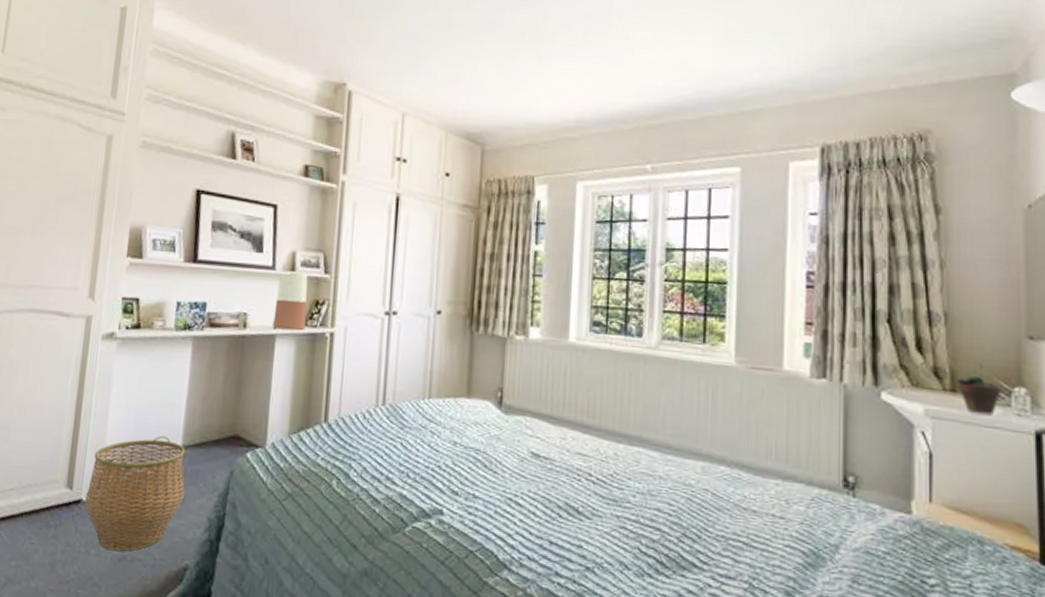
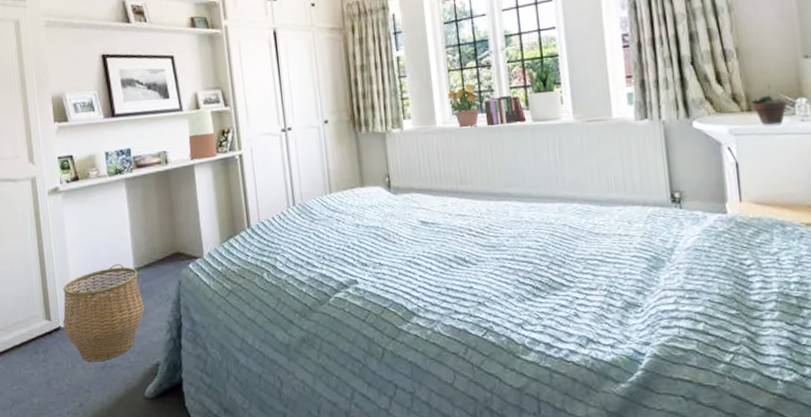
flowerpot: none [587,297,625,349] -> present [447,84,480,127]
books: none [628,319,678,355] -> present [484,96,527,126]
planter: none [683,289,724,362] -> present [528,63,563,123]

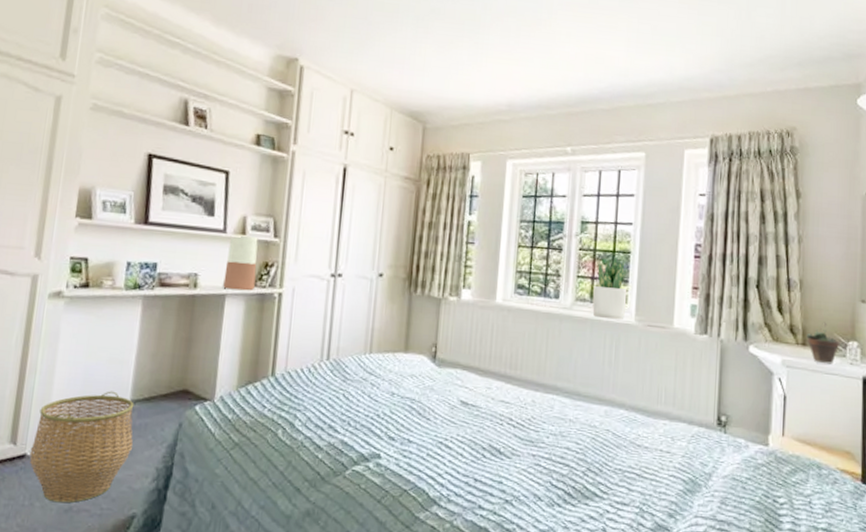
flowerpot: present [447,84,480,127] -> none [513,264,544,309]
books: present [484,96,527,126] -> none [547,283,589,315]

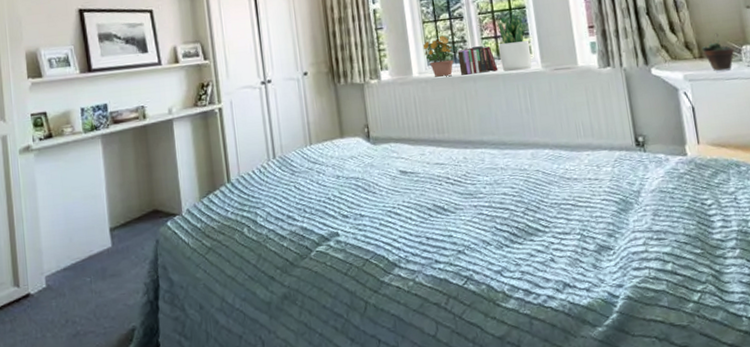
basket: present [29,391,134,503] -> none [32,223,120,330]
vase: present [223,234,258,291] -> none [165,63,197,115]
flowerpot: none [513,264,544,309] -> present [422,35,454,77]
books: none [547,283,589,315] -> present [457,46,499,76]

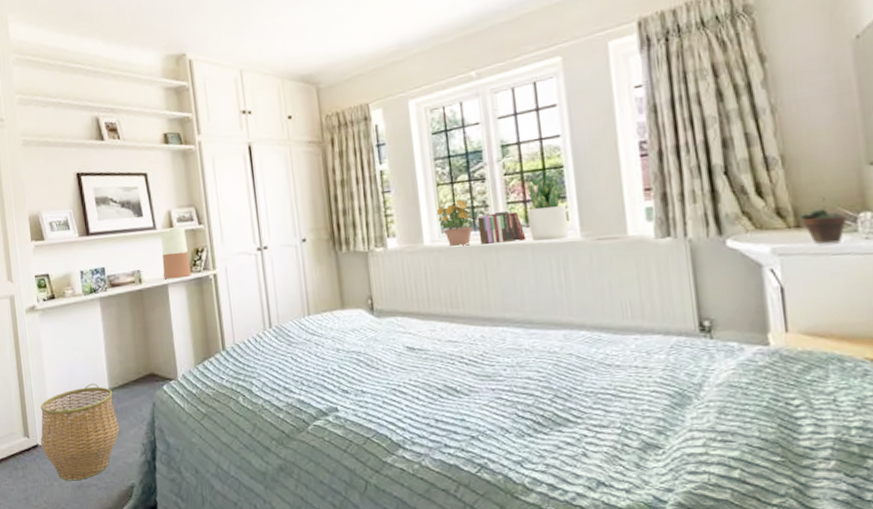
basket: none [32,223,120,330] -> present [40,383,119,481]
vase: none [165,63,197,115] -> present [160,227,191,280]

